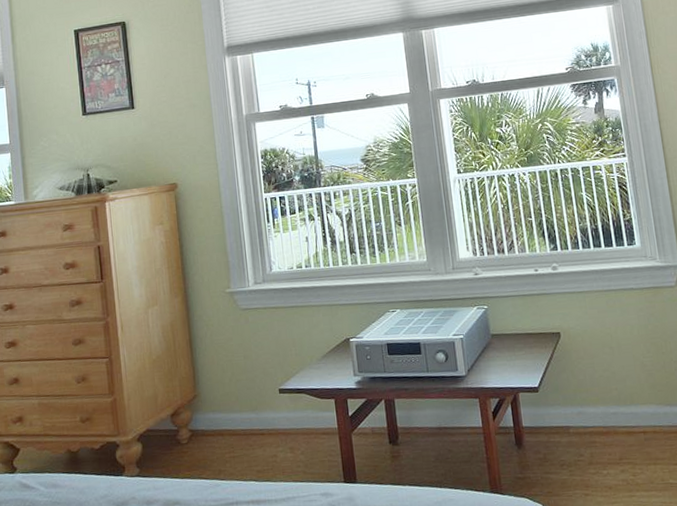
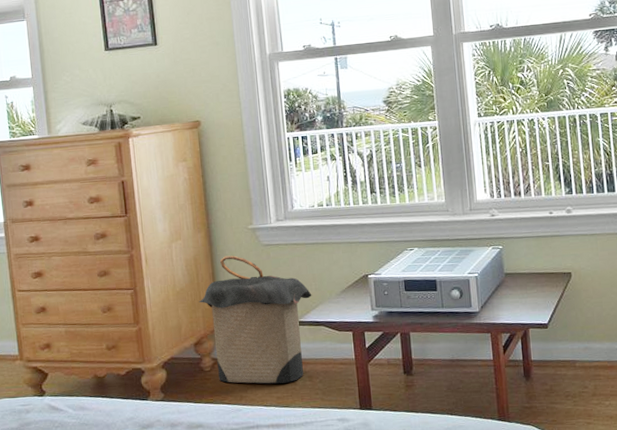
laundry hamper: none [175,320,292,457] -> present [199,255,312,384]

